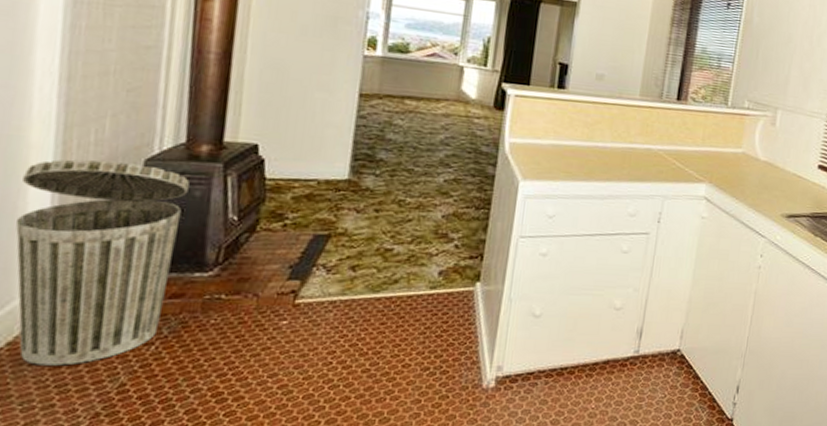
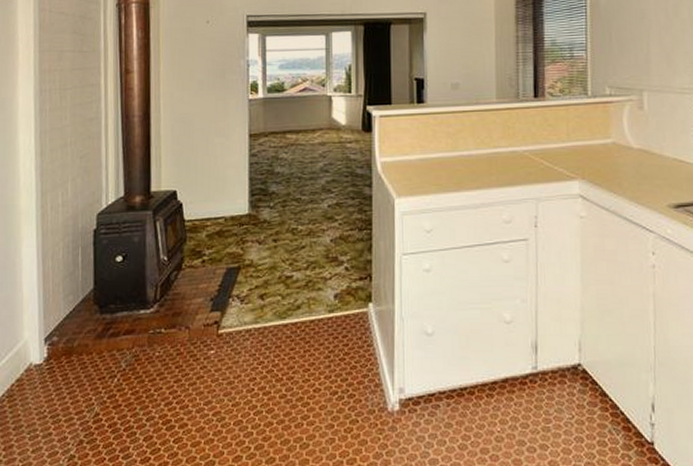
trash can: present [15,159,189,366] -> none [15,218,129,398]

